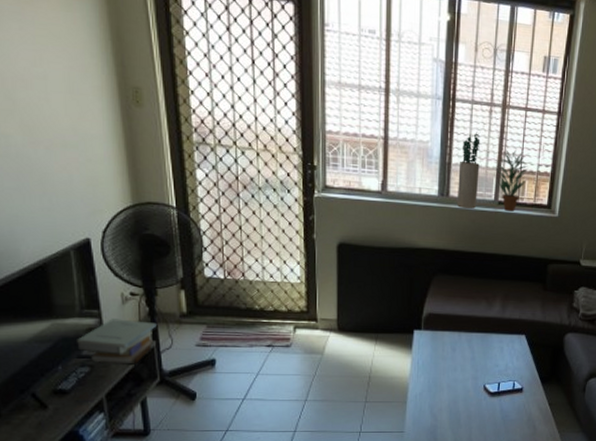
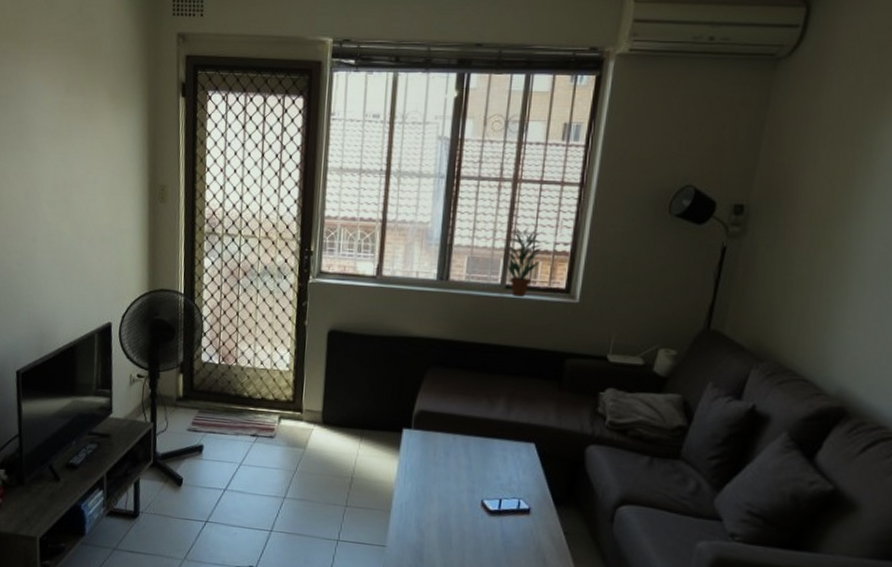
books: present [76,319,157,365] -> none [89,399,156,445]
vase: present [457,131,480,210] -> none [458,209,487,295]

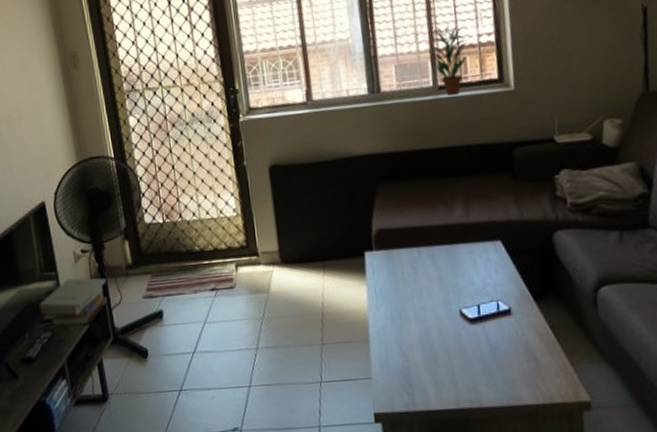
books: none [89,399,156,445] -> present [38,277,106,326]

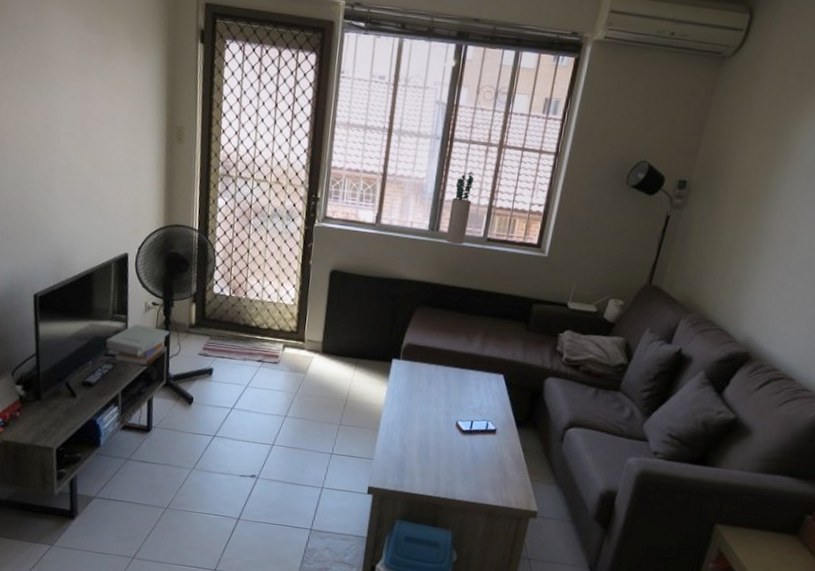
vase: none [386,15,414,103] -> present [446,170,475,245]
potted plant: present [430,24,468,97] -> none [488,188,521,250]

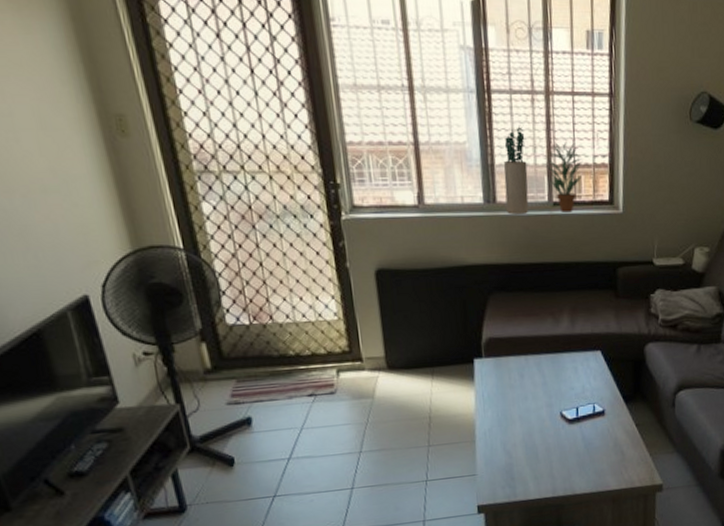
books: present [105,324,169,366] -> none [87,382,179,436]
potted plant: none [488,188,521,250] -> present [547,140,583,214]

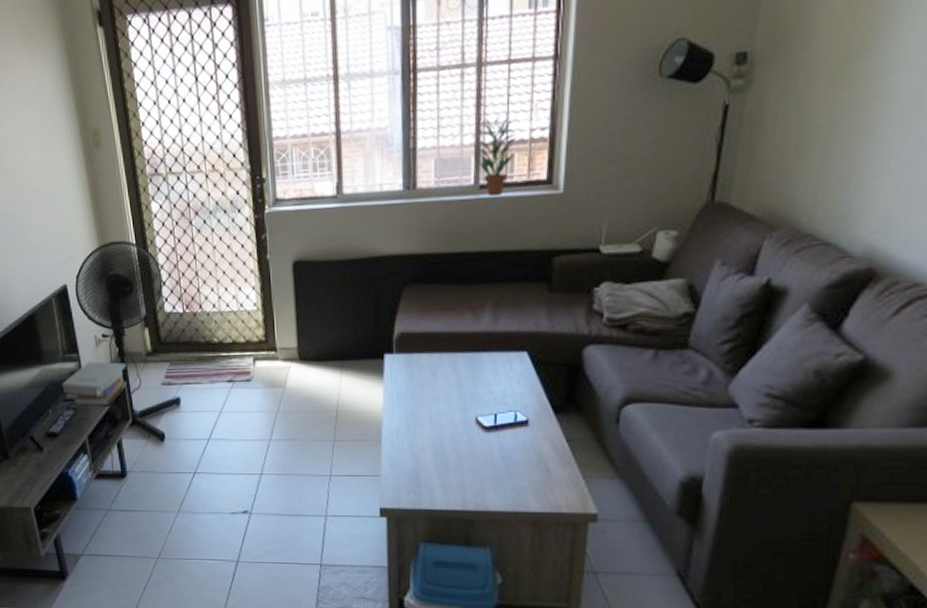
books: none [87,382,179,436] -> present [61,361,126,406]
vase: present [503,125,529,215] -> none [426,103,453,201]

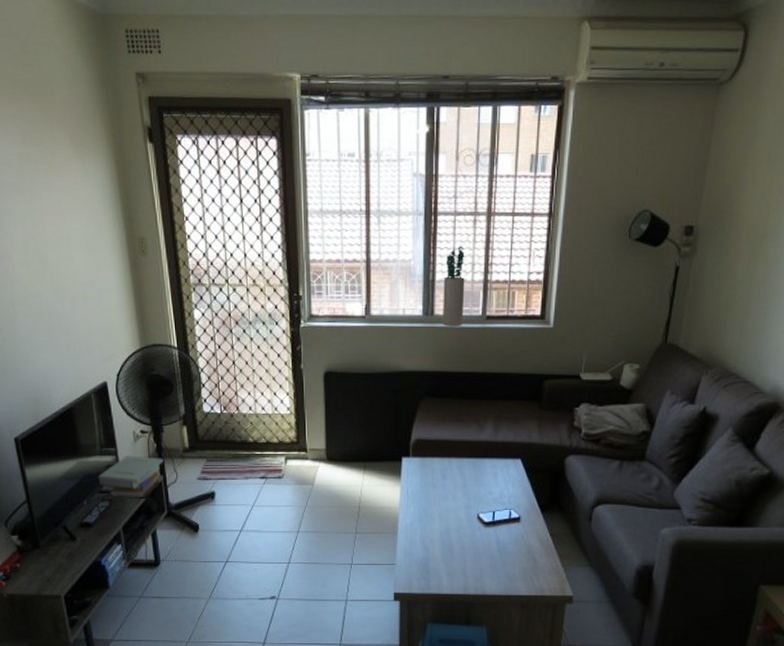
vase: none [426,103,453,201] -> present [443,244,465,327]
potted plant: present [474,115,518,197] -> none [483,258,518,327]

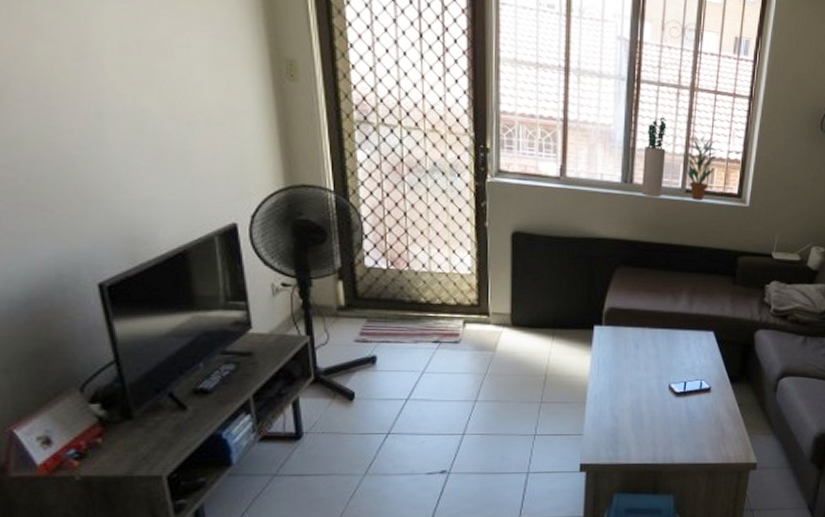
books: present [97,455,163,498] -> none [219,311,311,362]
potted plant: none [483,258,518,327] -> present [684,134,718,202]

